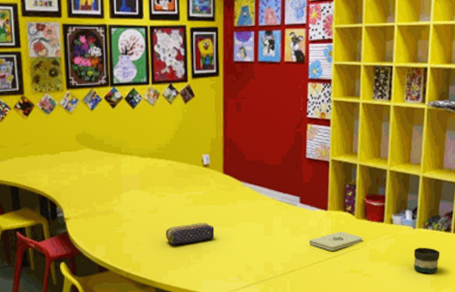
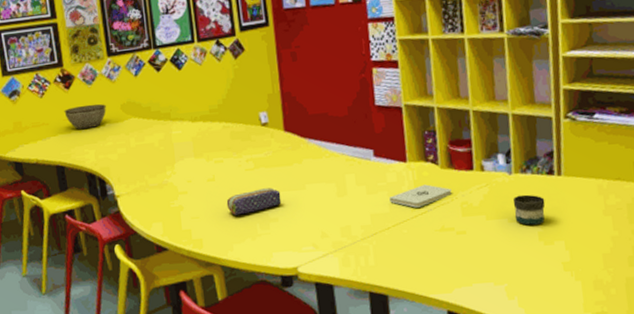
bowl: none [22,132,63,155] -> present [64,104,107,130]

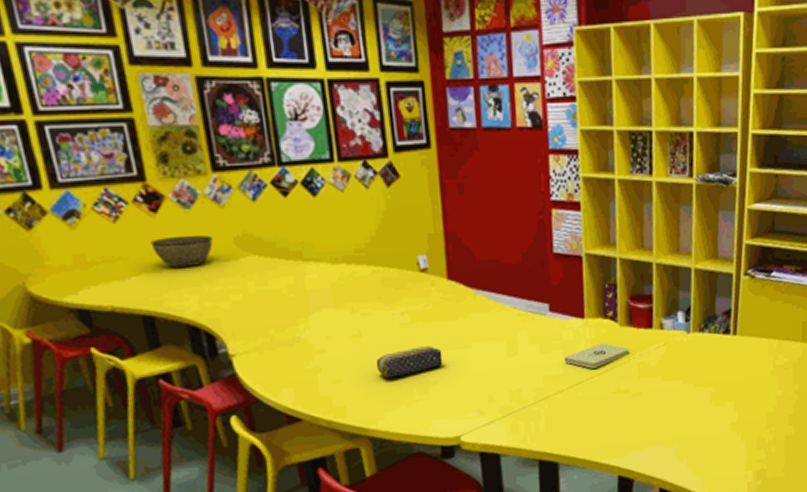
mug: present [512,194,546,225] -> none [689,354,720,386]

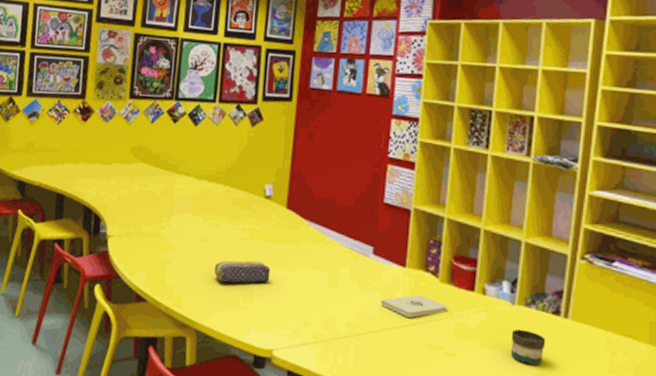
bowl: present [150,234,214,269] -> none [76,140,119,164]
mug: none [689,354,720,386] -> present [510,328,546,365]

